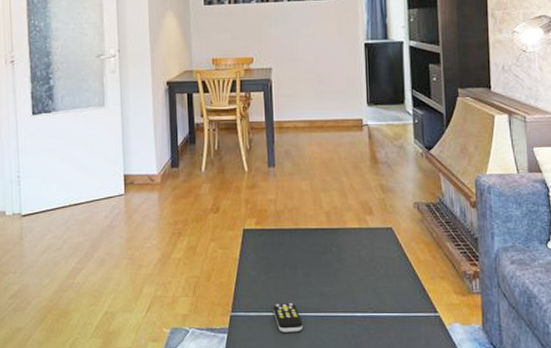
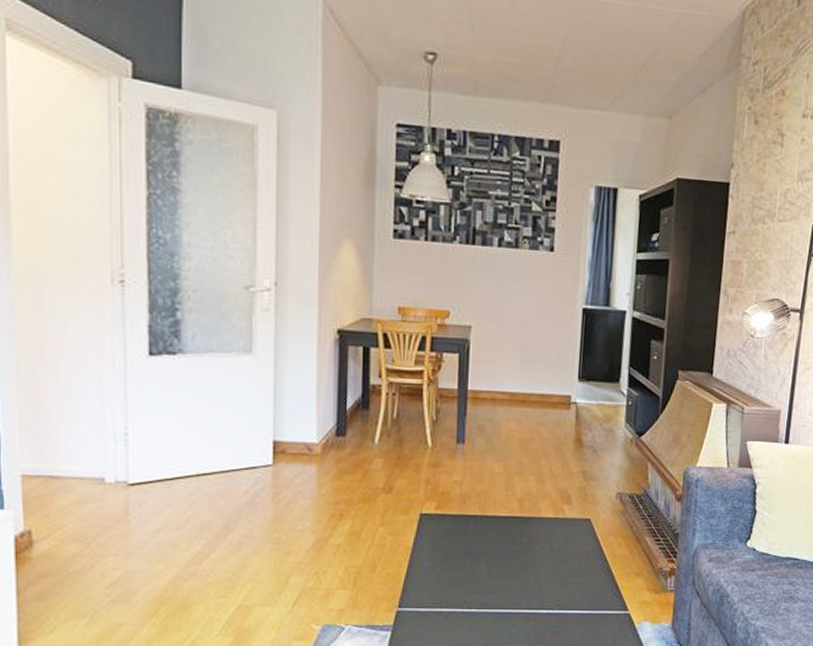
remote control: present [272,303,303,333] -> none [447,598,480,630]

